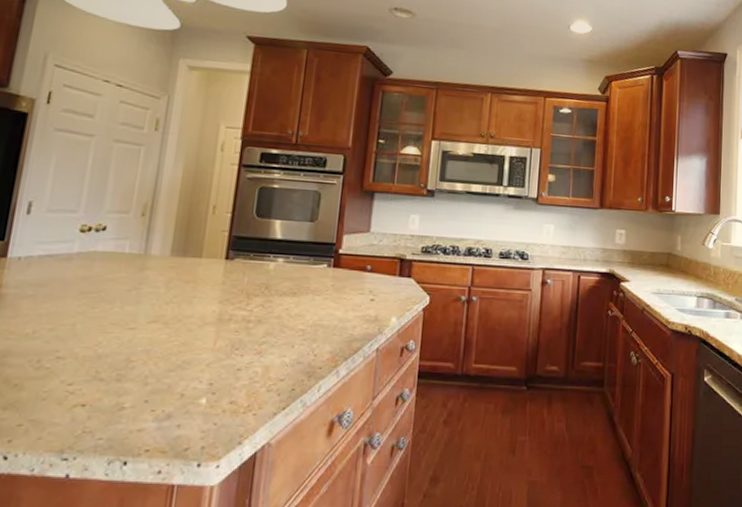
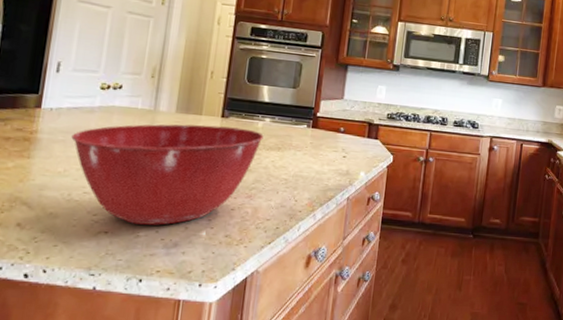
mixing bowl: none [43,269,276,393] -> present [71,124,264,225]

